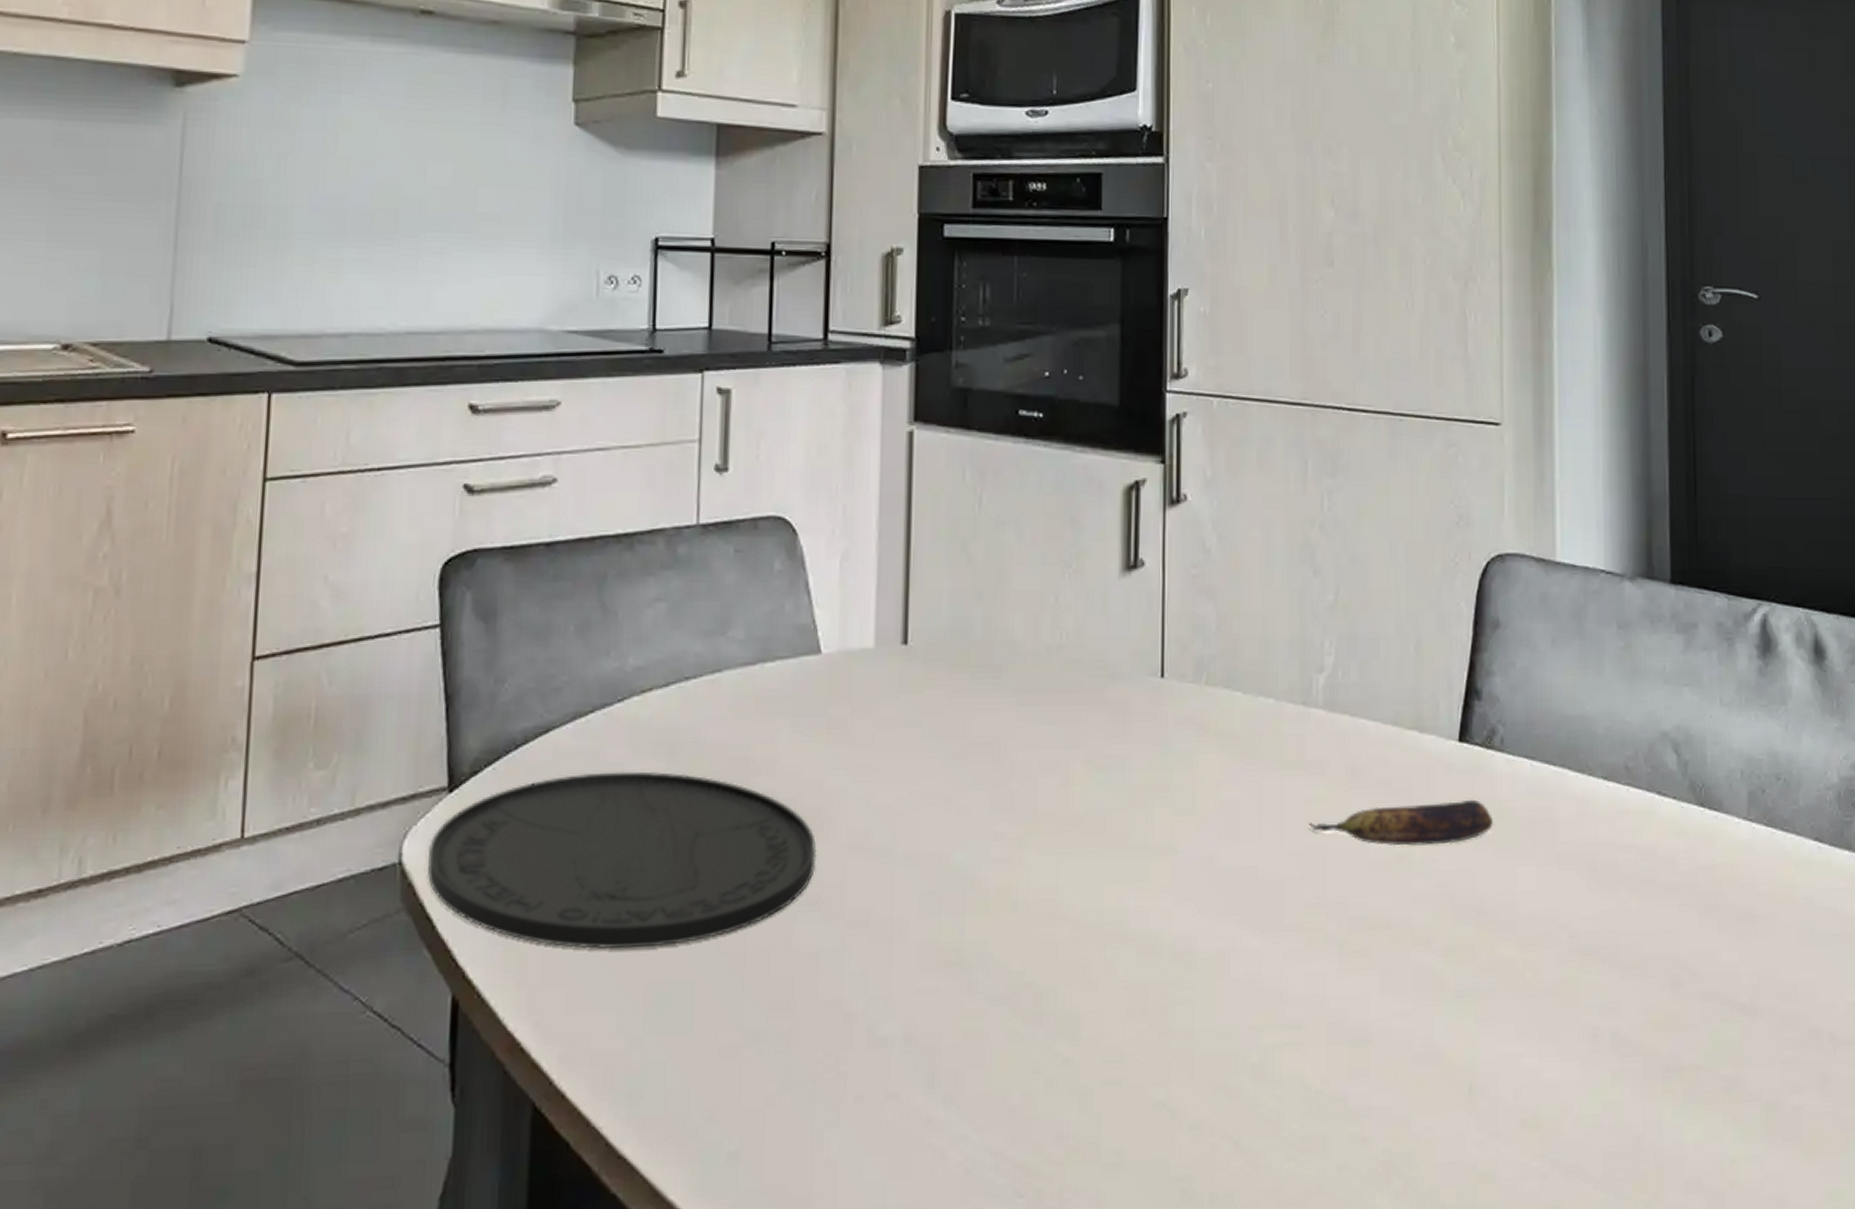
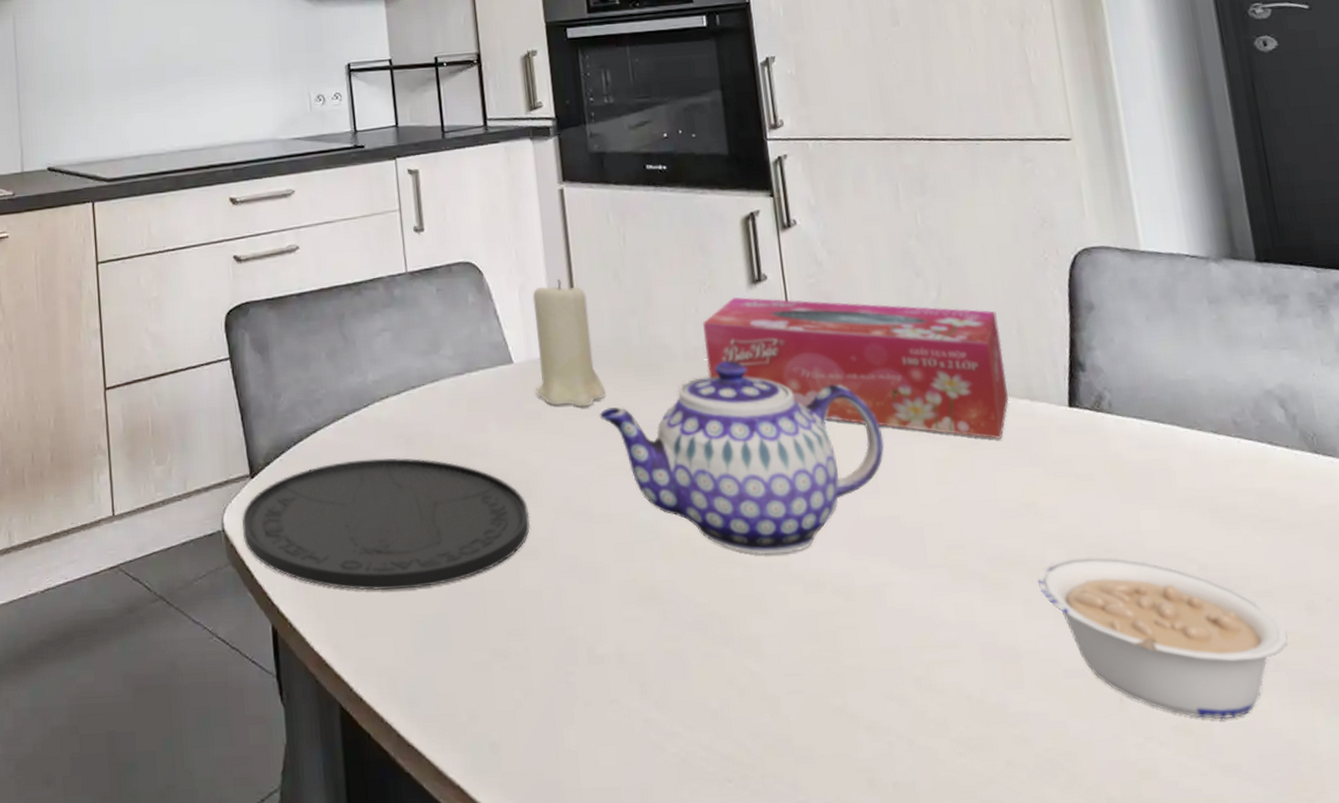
candle: none [846,548,933,715] -> present [532,279,606,408]
teapot: none [921,664,1252,911] -> present [599,360,884,555]
tissue box: none [1059,585,1397,778] -> present [703,297,1009,440]
fruit: present [1309,799,1494,846] -> none [940,454,1112,496]
legume: none [1399,920,1648,1113] -> present [1037,556,1288,720]

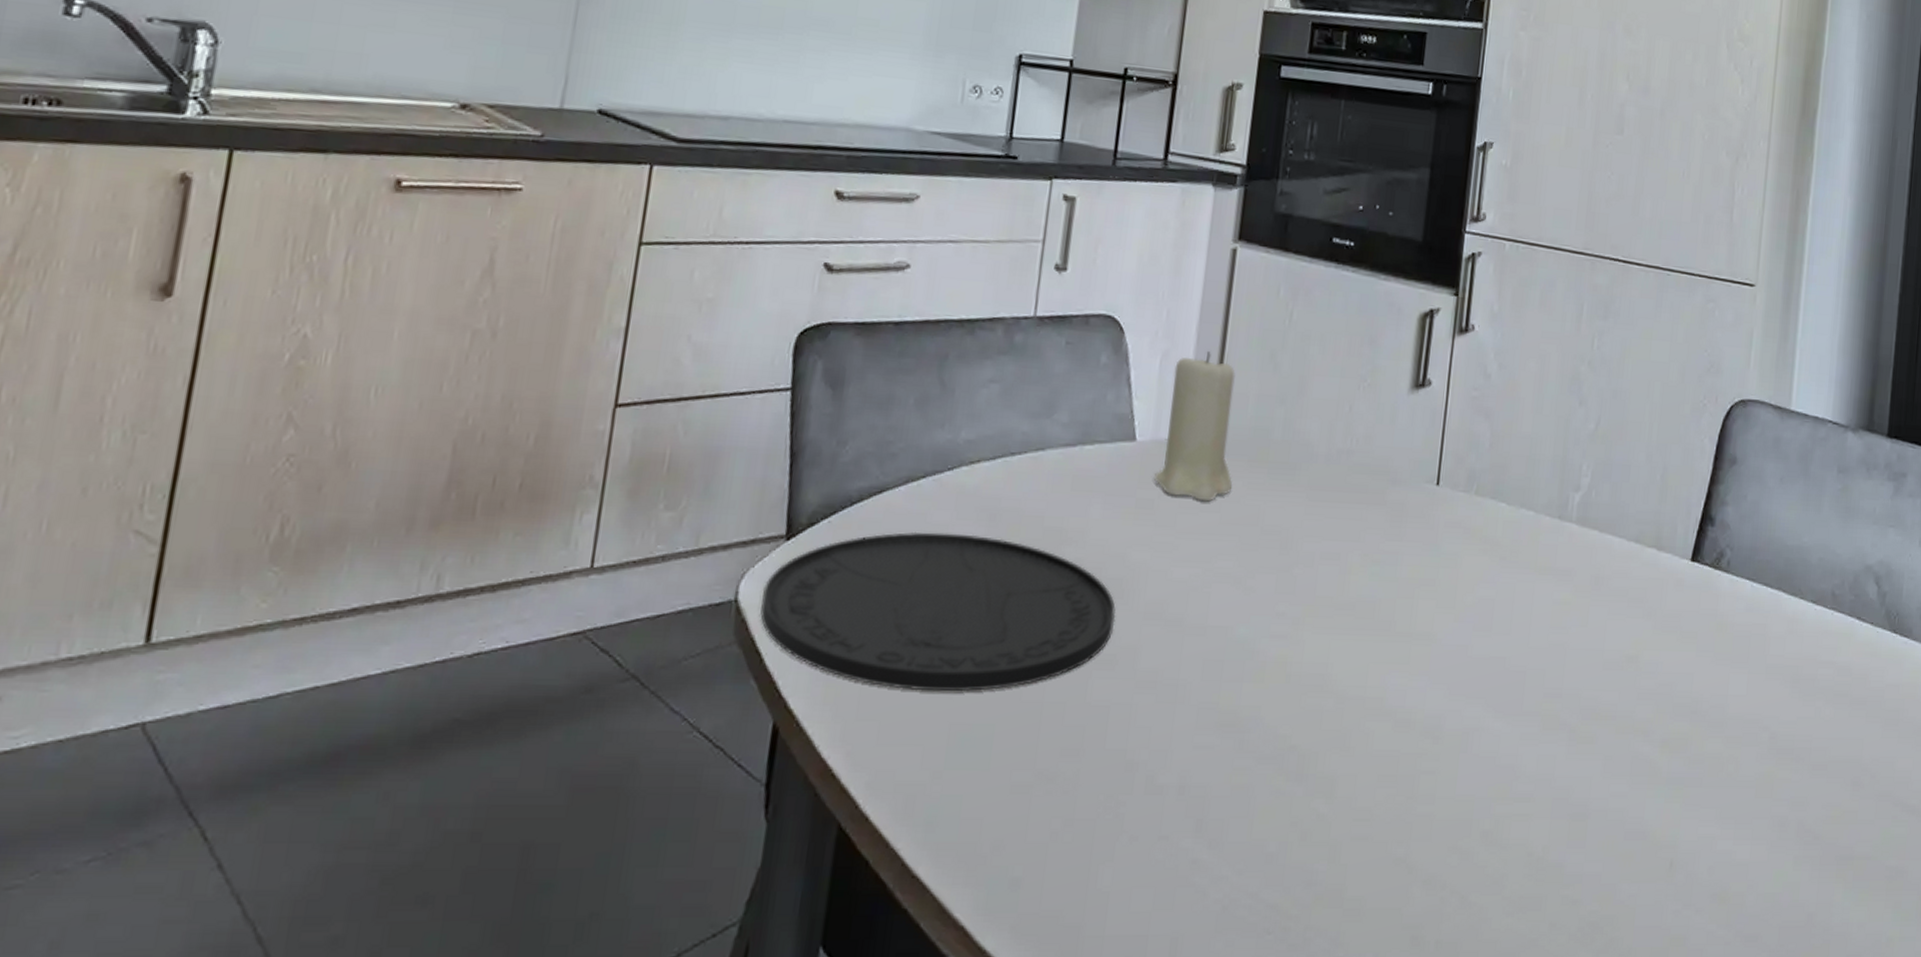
teapot: present [599,360,884,555] -> none [1219,468,1509,687]
tissue box: present [703,297,1009,440] -> none [1346,399,1646,588]
legume: present [1037,556,1288,720] -> none [1621,716,1831,890]

